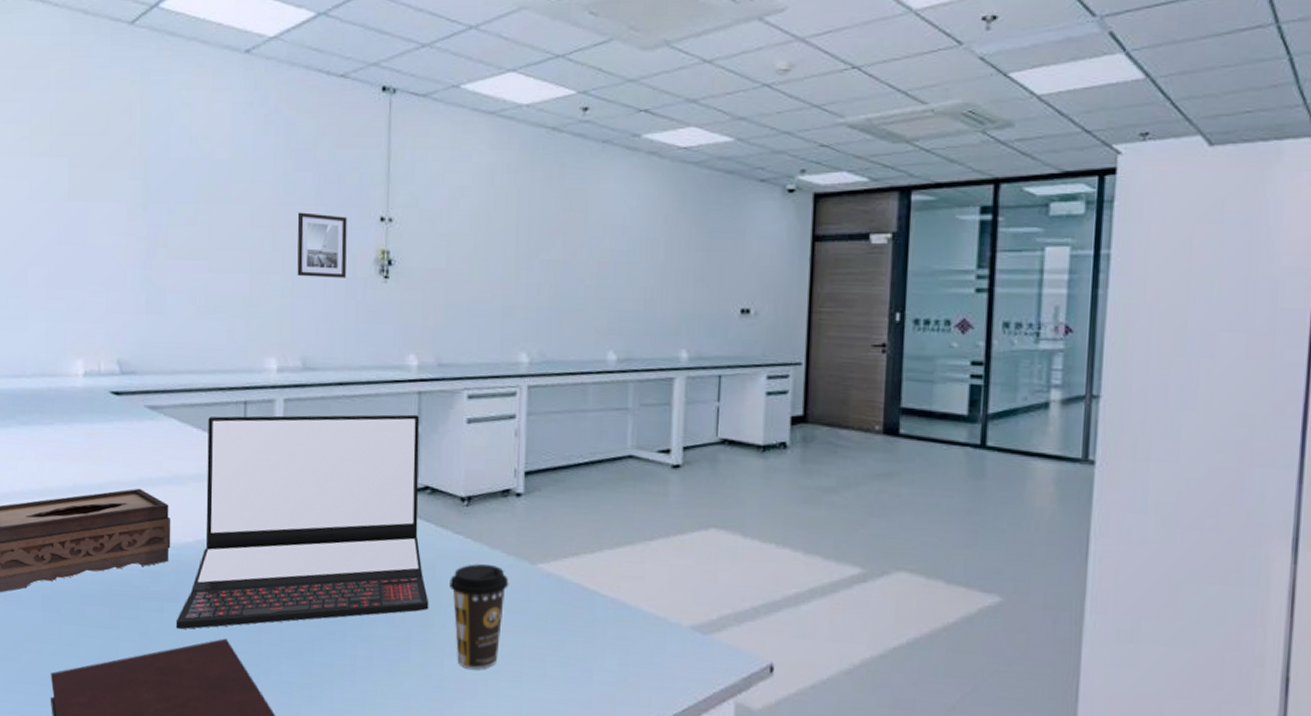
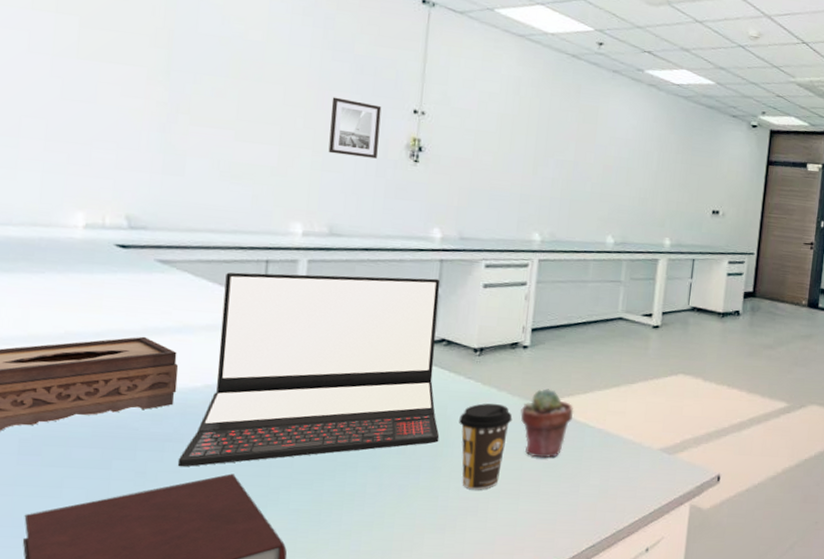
potted succulent: none [518,546,581,633] -> present [520,389,574,458]

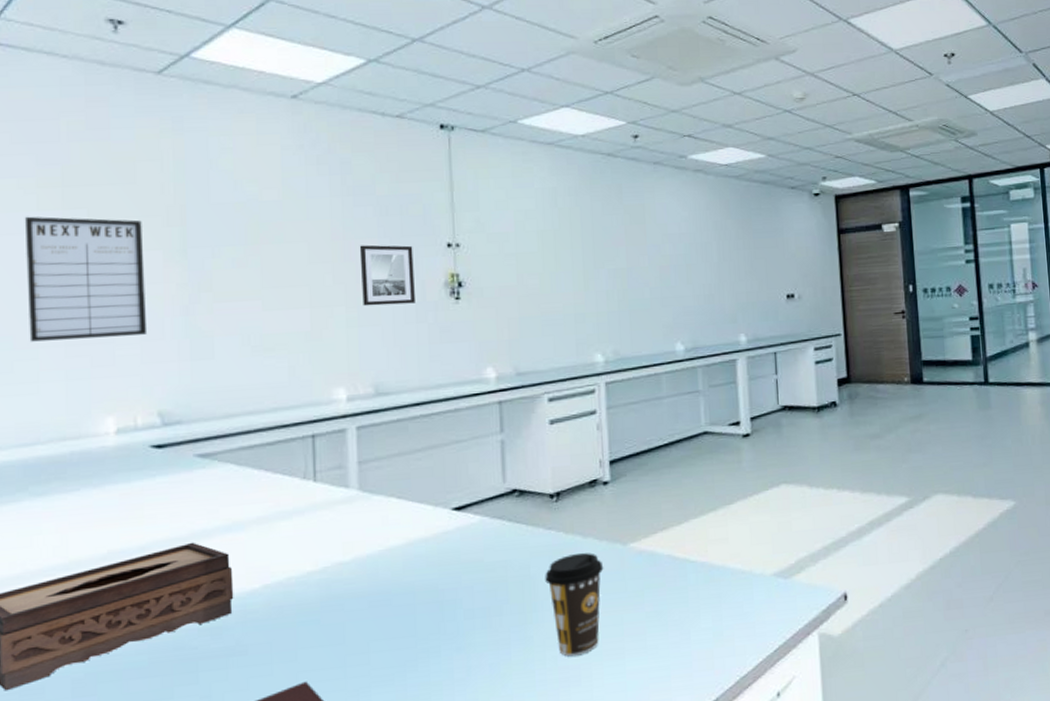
writing board: none [11,13,131,143] -> present [24,216,148,342]
laptop: present [177,272,440,467] -> none [244,423,526,684]
potted succulent: present [520,389,574,458] -> none [611,526,671,607]

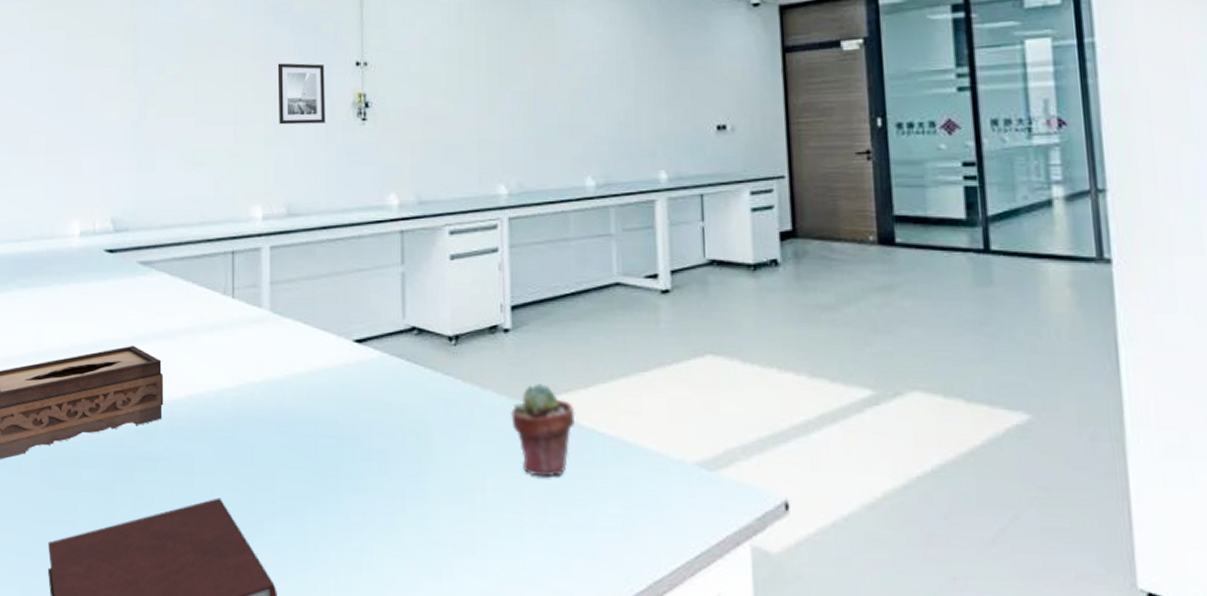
writing board: present [24,216,148,342] -> none [22,35,106,148]
coffee cup: present [545,553,604,657] -> none [442,406,503,521]
potted succulent: none [611,526,671,607] -> present [511,383,576,477]

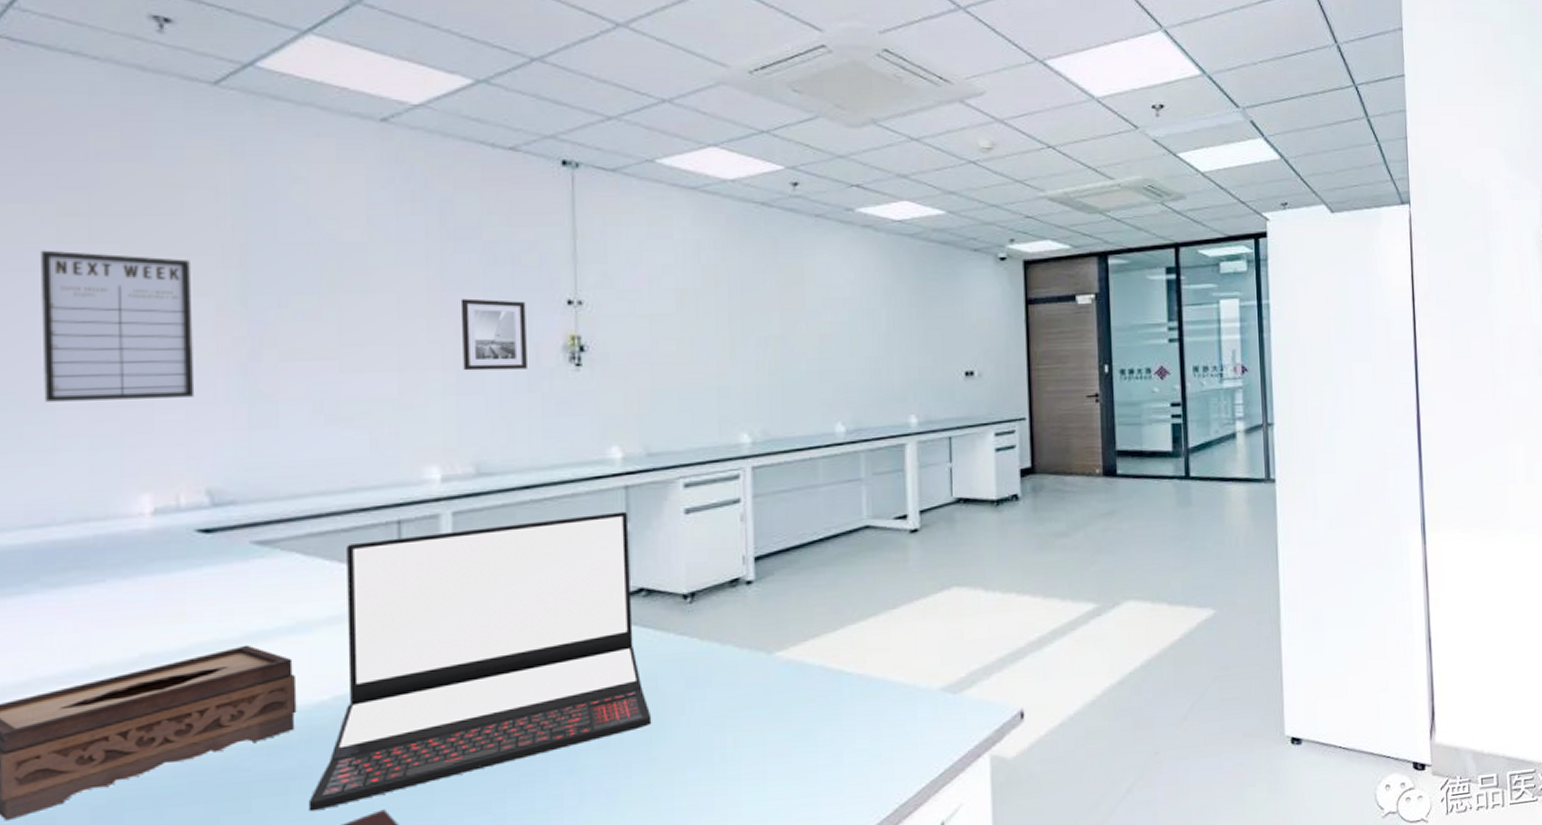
writing board: none [22,35,106,148] -> present [39,250,195,402]
laptop: none [170,254,422,490] -> present [308,511,652,812]
potted succulent: present [511,383,576,477] -> none [754,632,823,725]

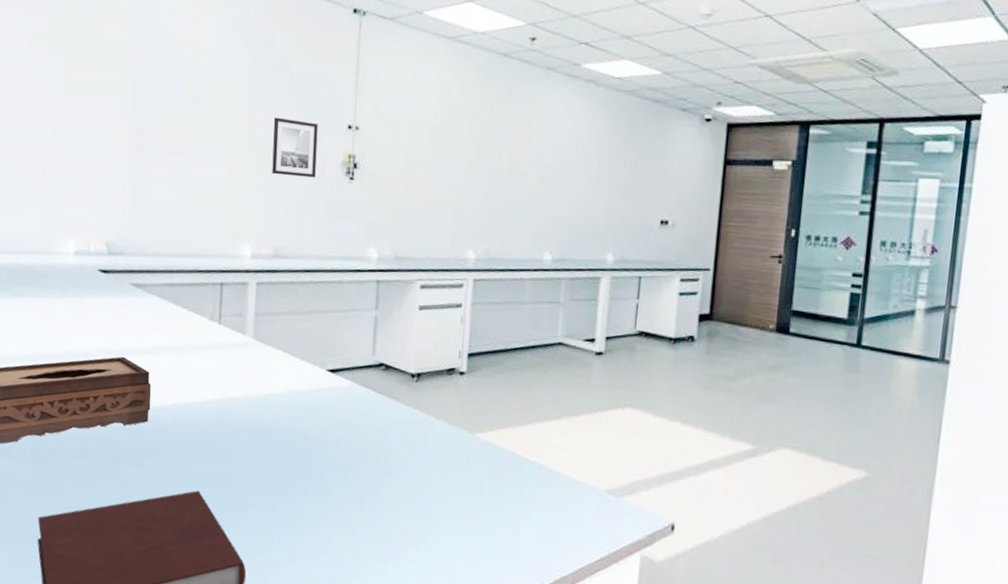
writing board: present [39,250,195,402] -> none [17,58,104,174]
laptop: present [308,511,652,812] -> none [153,295,380,482]

